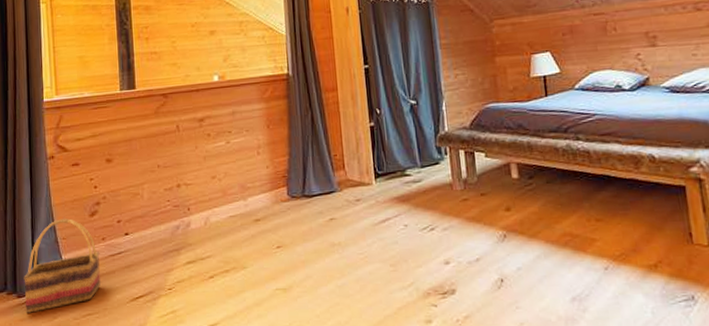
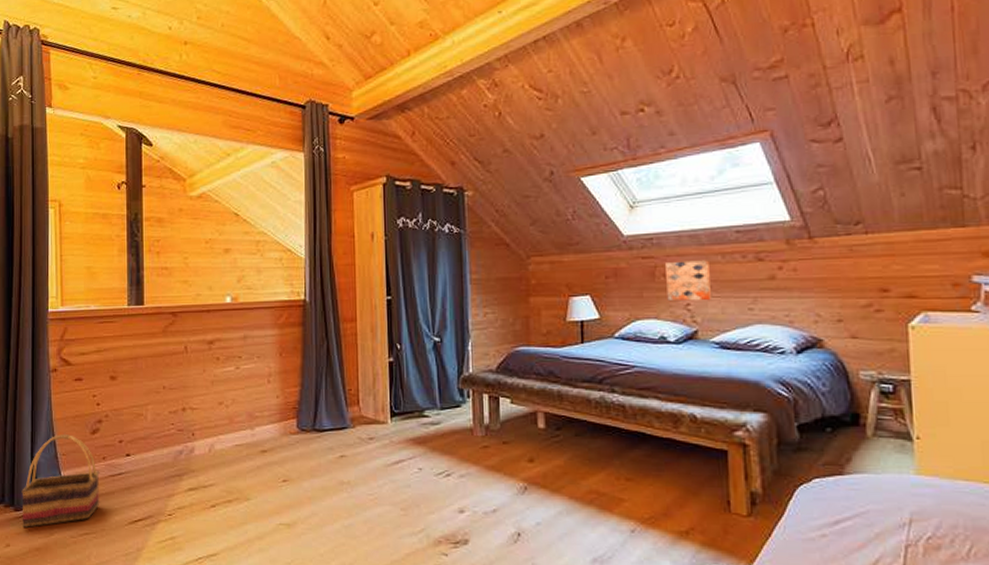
wall art: none [614,13,660,52] -> present [664,260,713,301]

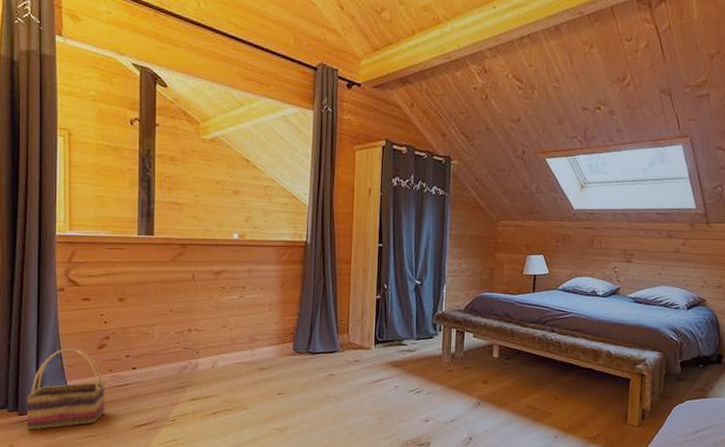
wall art: present [664,260,713,301] -> none [601,233,634,266]

